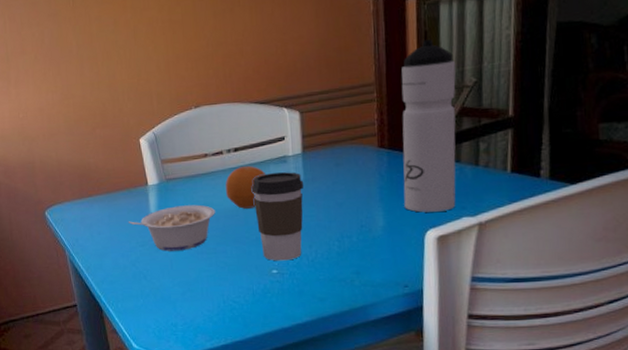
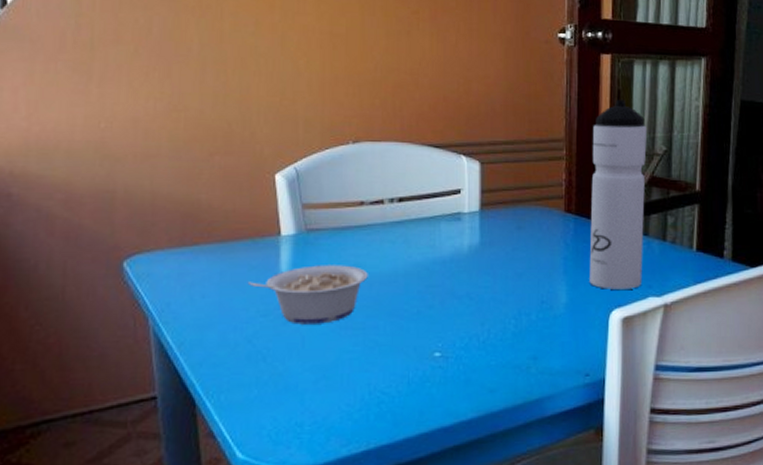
fruit: present [225,165,265,209] -> none [383,220,434,274]
coffee cup: present [251,172,304,261] -> none [416,232,480,342]

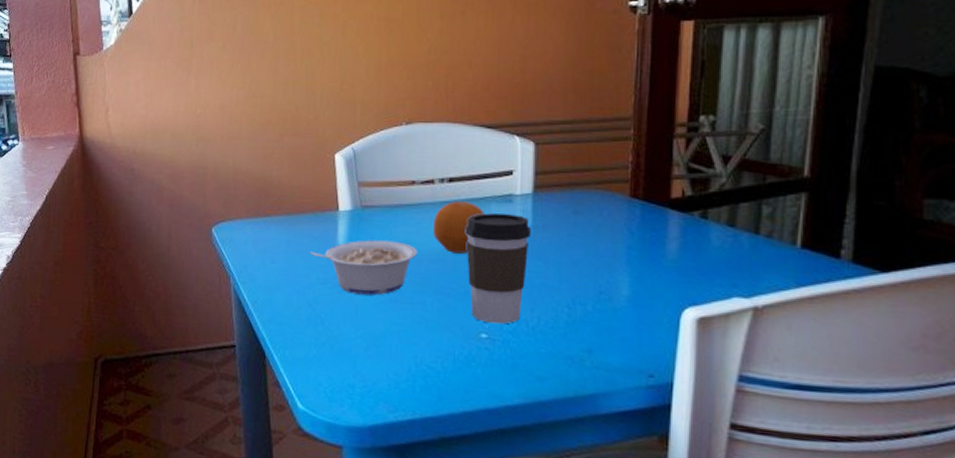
fruit: none [383,220,434,274] -> present [432,200,484,254]
coffee cup: none [416,232,480,342] -> present [465,213,532,324]
water bottle: present [589,99,647,289] -> none [658,71,738,287]

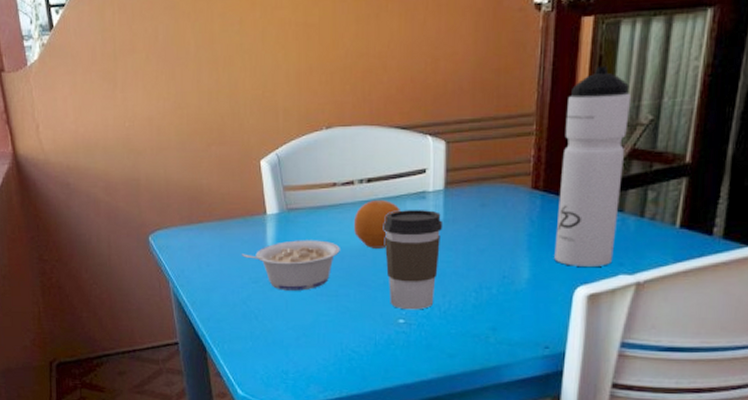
water bottle: none [658,71,738,287] -> present [554,66,631,266]

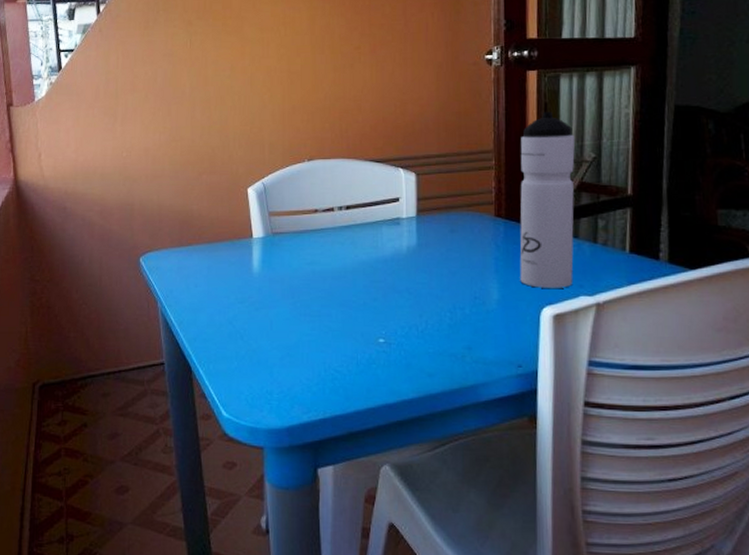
legume: present [241,240,340,291] -> none [228,262,322,311]
fruit: present [353,199,400,248] -> none [334,225,377,270]
coffee cup: present [383,210,443,310] -> none [361,235,417,330]

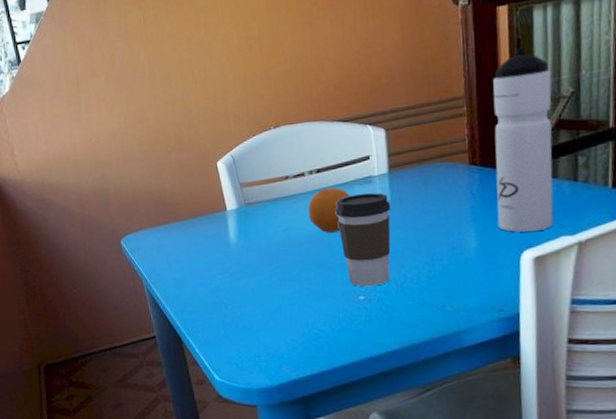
fruit: none [334,225,377,270] -> present [307,187,350,233]
coffee cup: none [361,235,417,330] -> present [335,193,391,287]

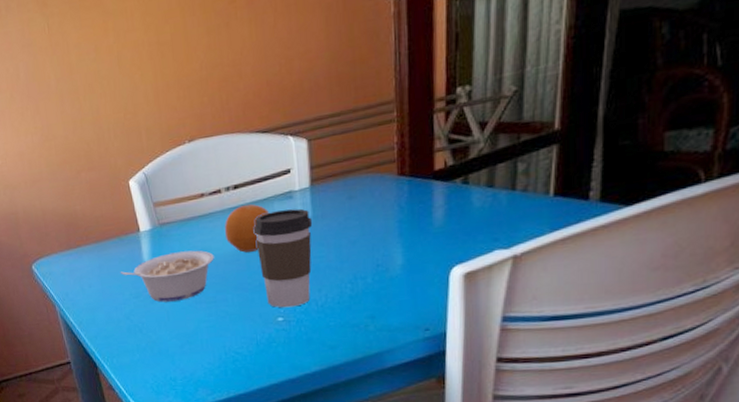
legume: none [206,229,298,279] -> present [120,250,214,302]
water bottle: present [493,47,554,233] -> none [426,42,492,247]

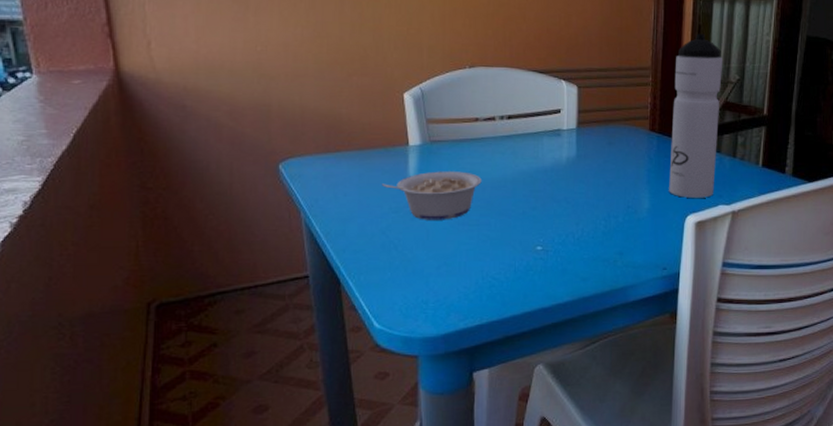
fruit: present [224,204,269,253] -> none [494,135,538,180]
coffee cup: present [253,208,313,308] -> none [522,145,576,238]
water bottle: none [426,42,492,247] -> present [669,33,722,198]

